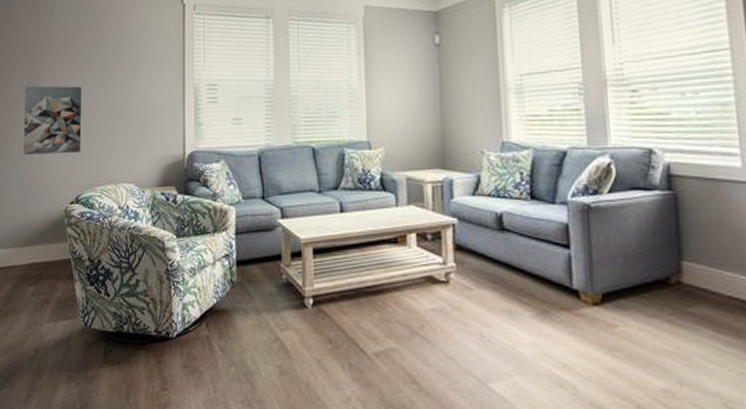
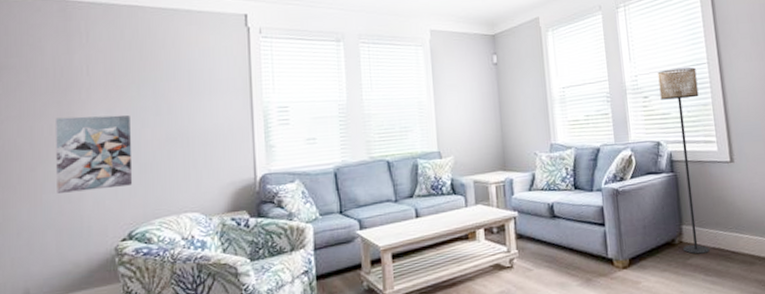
floor lamp: none [653,54,724,302] -> present [658,67,710,254]

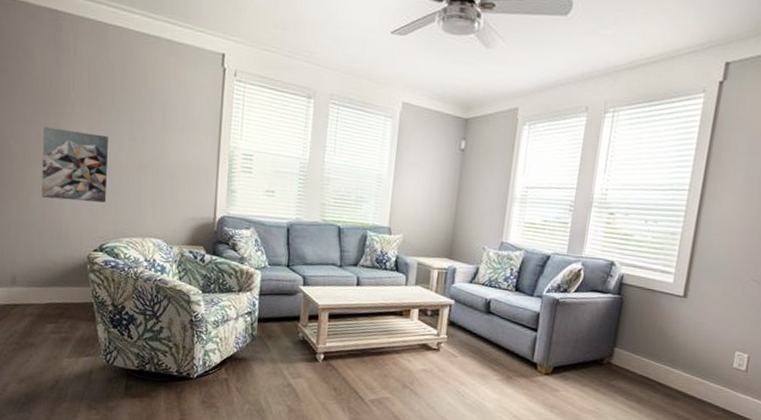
floor lamp: present [658,67,710,254] -> none [610,189,674,379]

